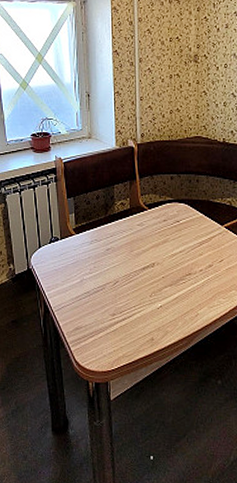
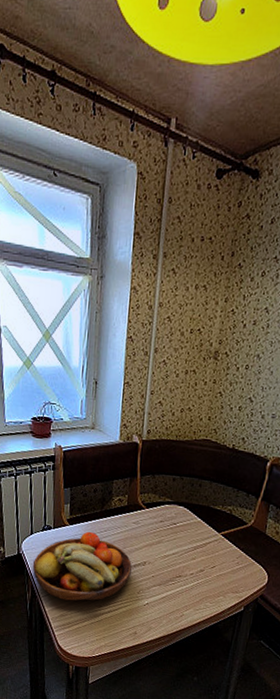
fruit bowl: none [43,238,141,312] -> present [32,531,132,601]

